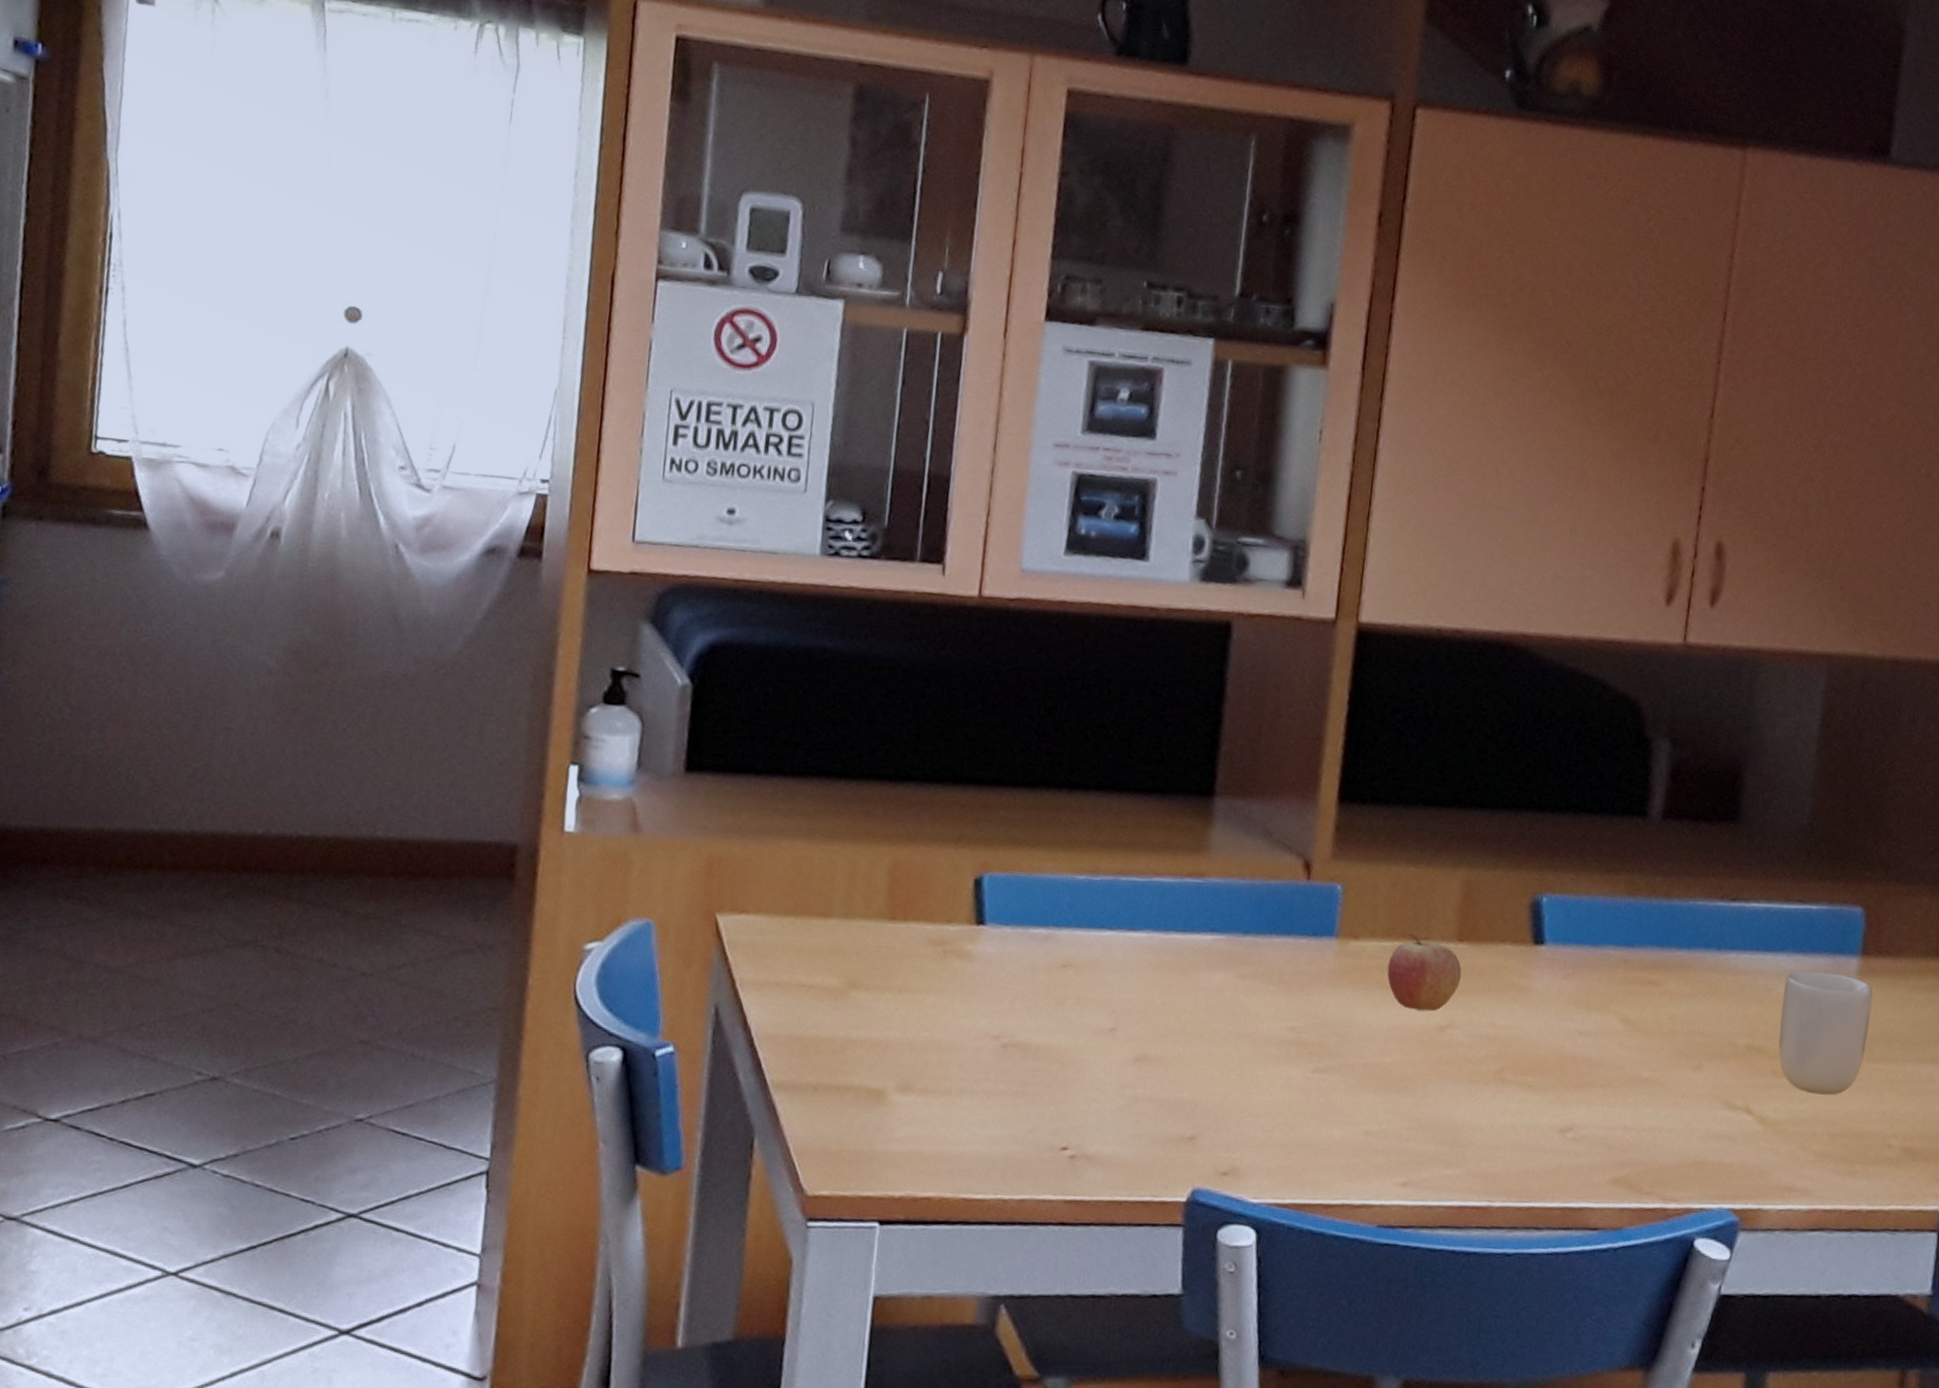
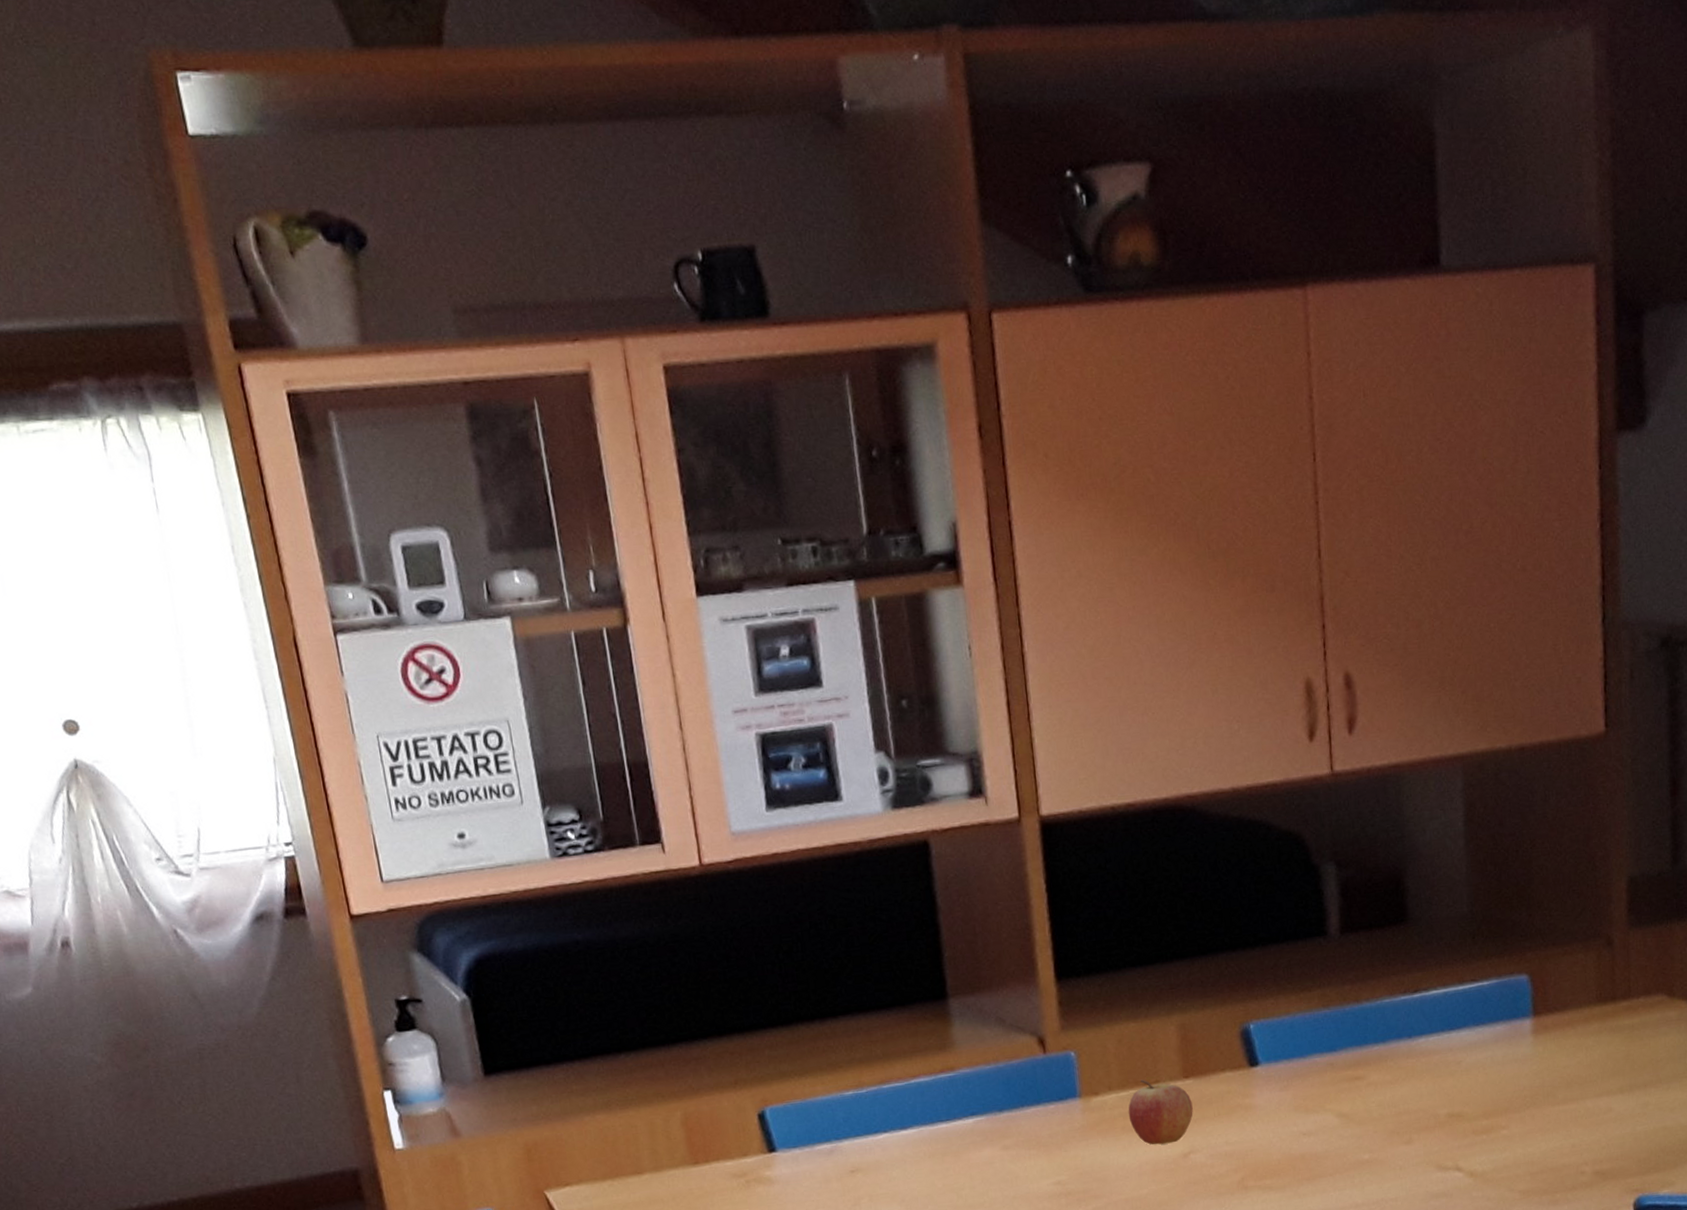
cup: present [1778,970,1873,1095] -> none [1471,1036,1550,1143]

